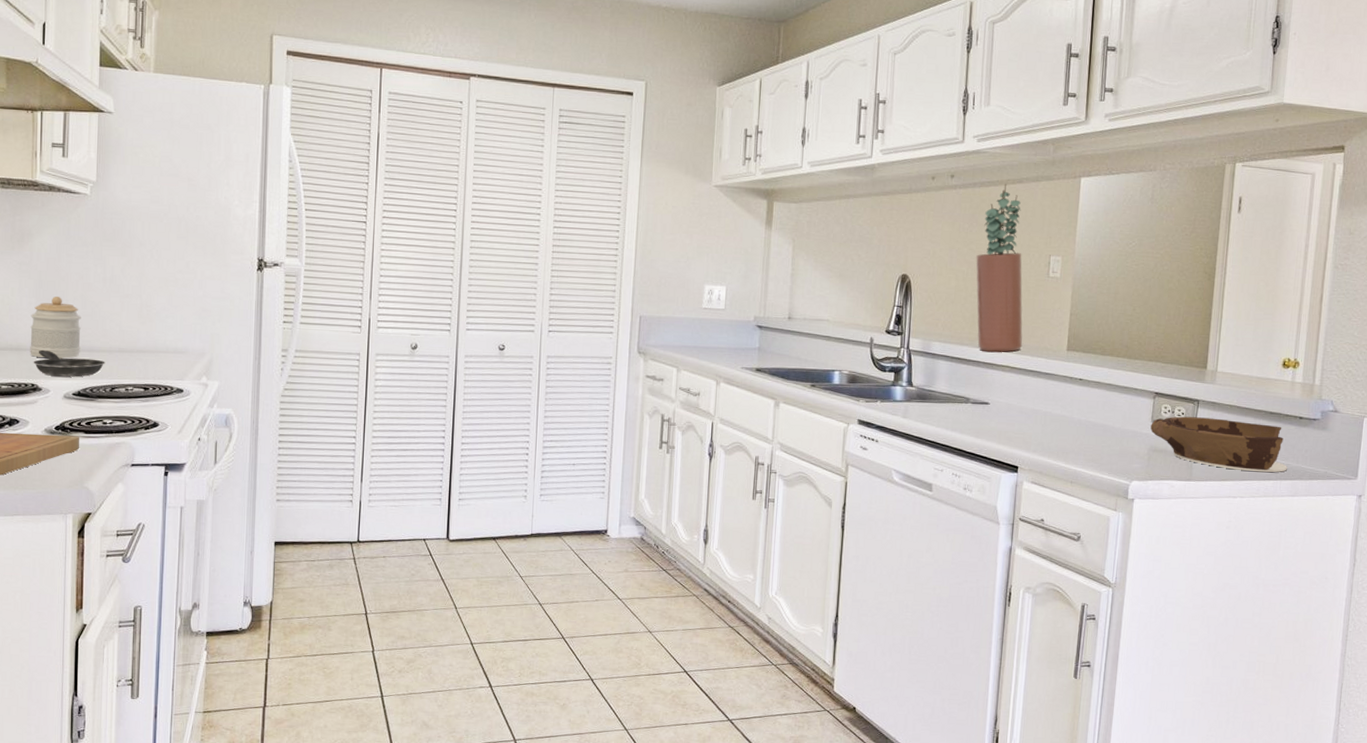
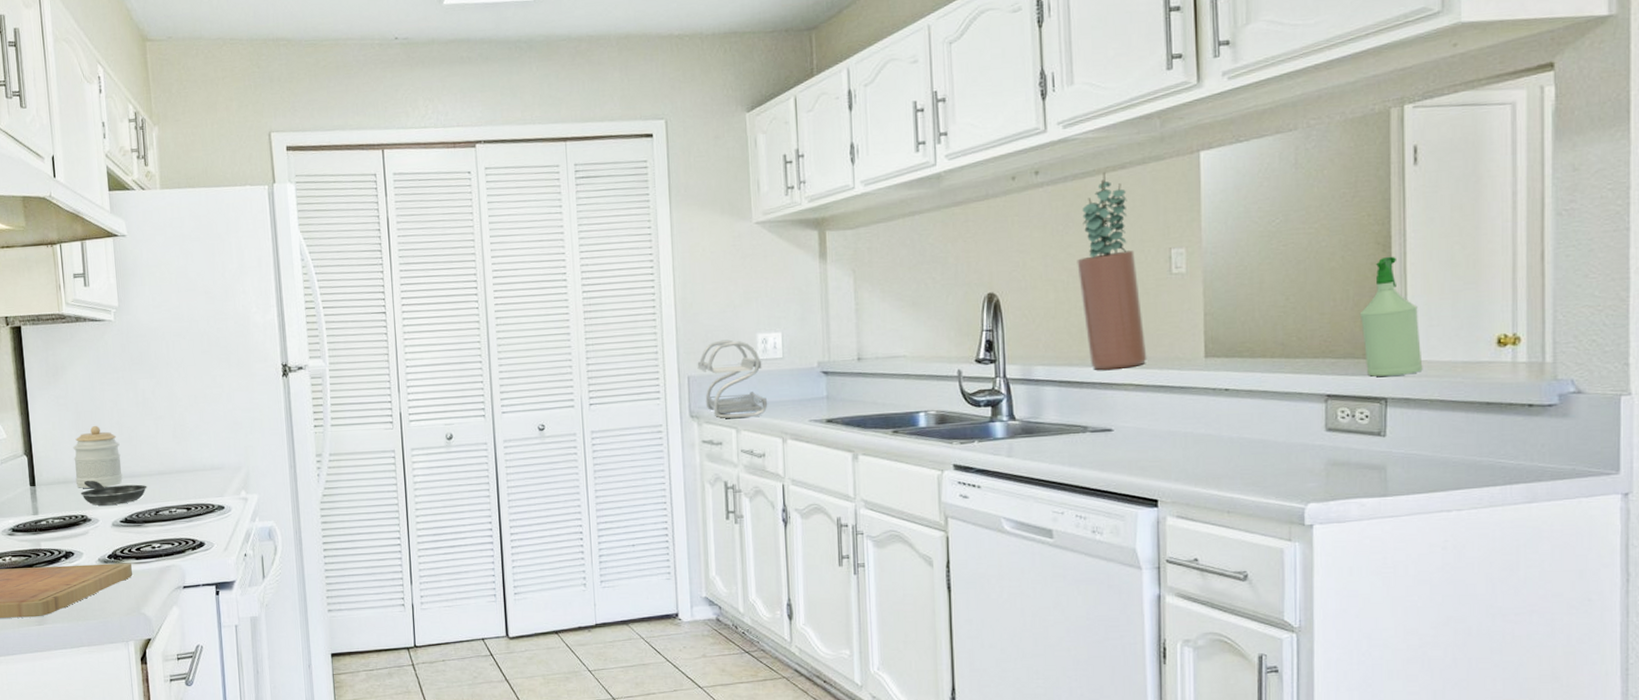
dish rack: none [649,286,708,360] -> present [697,339,768,419]
bowl: present [1150,416,1287,473] -> none [1325,417,1518,478]
spray bottle: none [1186,284,1229,383] -> present [1359,256,1423,377]

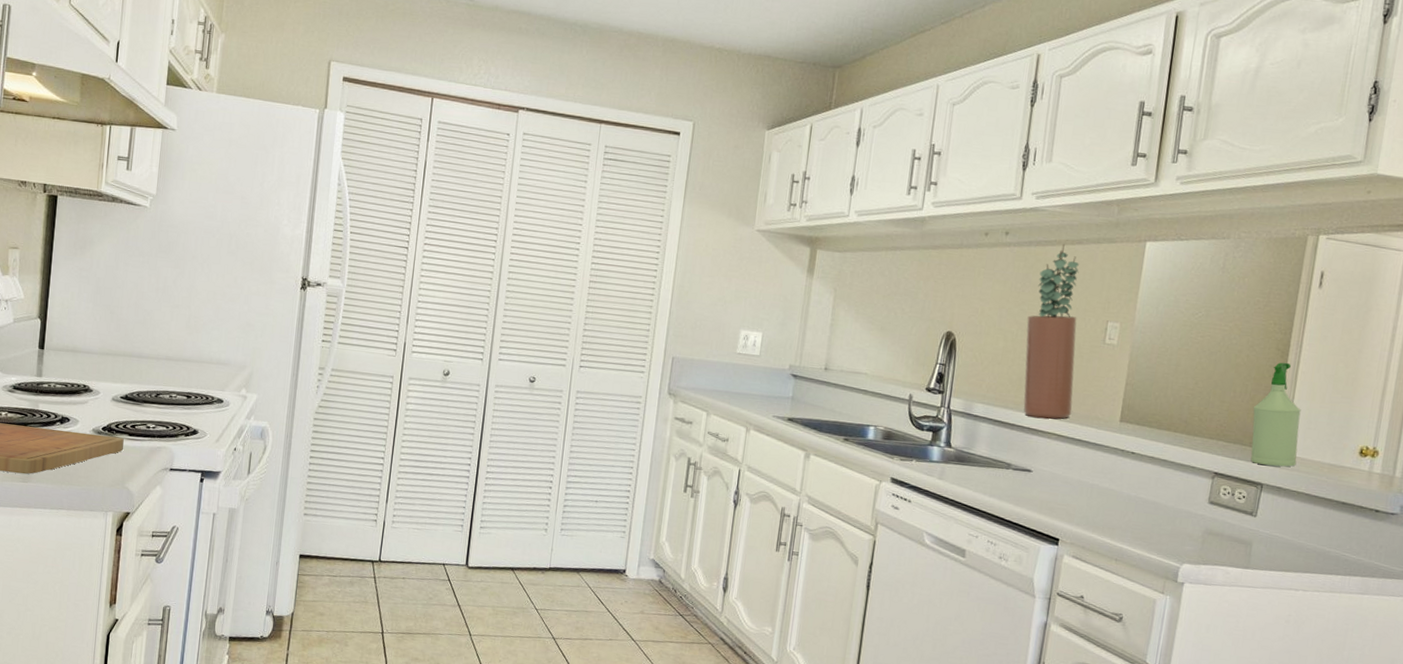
jar: present [73,425,123,488] -> none [84,302,133,363]
frying pan: present [80,480,147,506] -> none [86,352,153,382]
dish rack: present [697,339,768,419] -> none [682,329,741,405]

